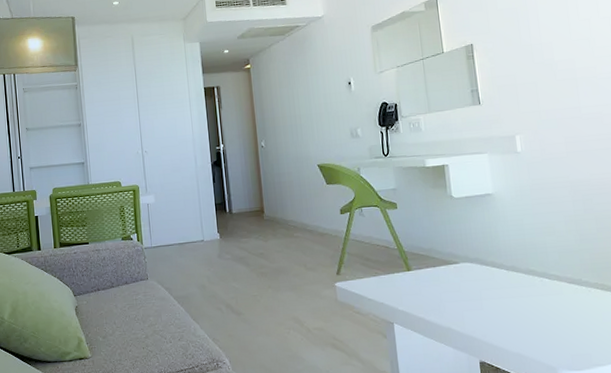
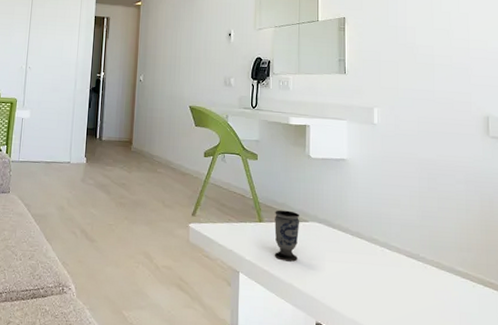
cup: none [422,255,452,306] -> present [274,210,300,262]

